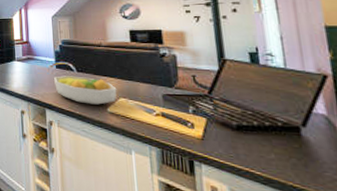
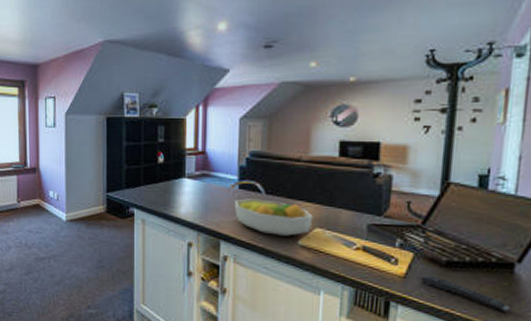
remote control: none [216,136,306,171] -> present [420,274,509,311]

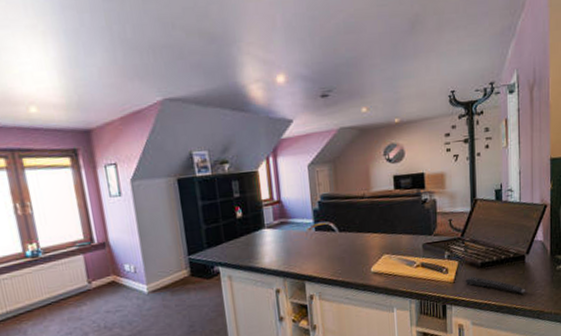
fruit bowl: present [235,198,313,236] -> none [313,236,381,268]

